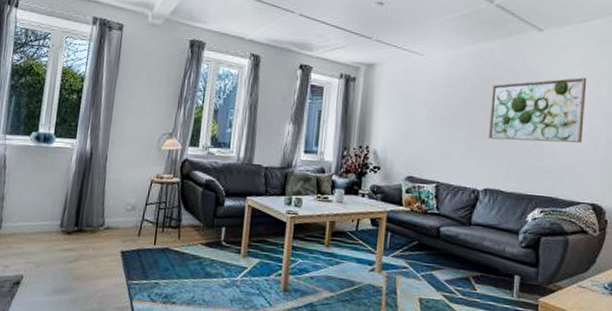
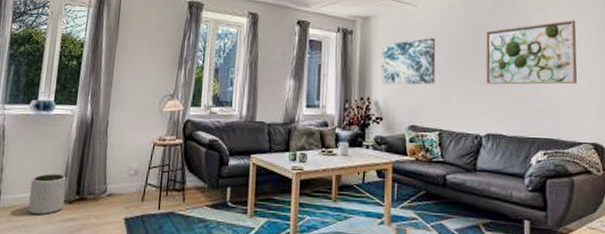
plant pot: none [28,204,66,244] -> present [28,174,67,215]
wall art: none [380,89,440,136] -> present [380,38,436,85]

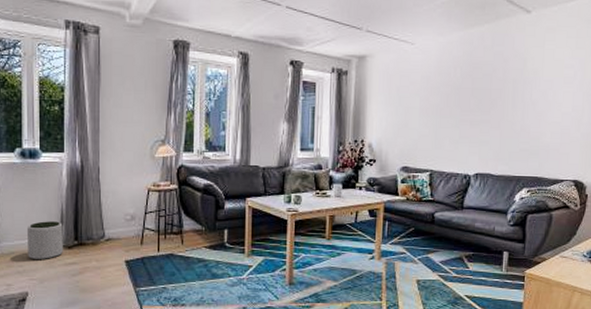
wall art: present [380,38,436,85] -> none [374,78,432,127]
wall art: present [485,20,578,85] -> none [479,58,572,125]

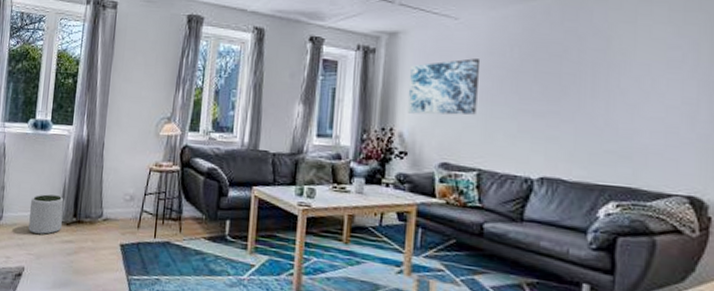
wall art: none [374,78,432,127] -> present [407,58,481,115]

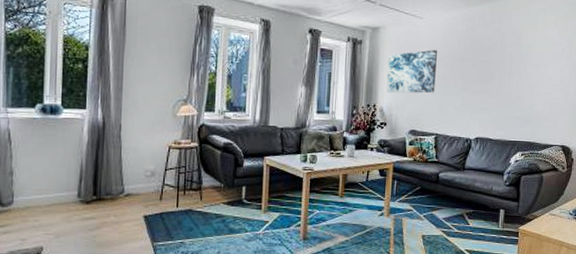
plant pot: present [28,194,64,235] -> none [44,176,82,215]

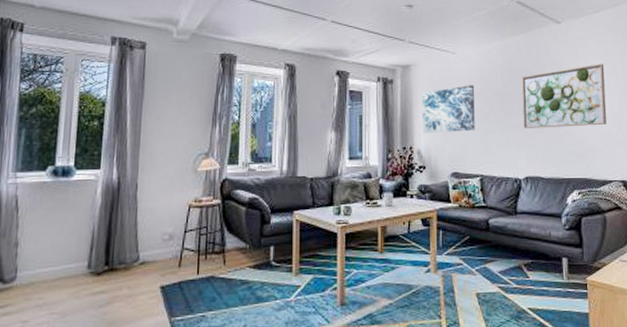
wall art: none [479,36,560,95] -> present [522,63,607,128]

